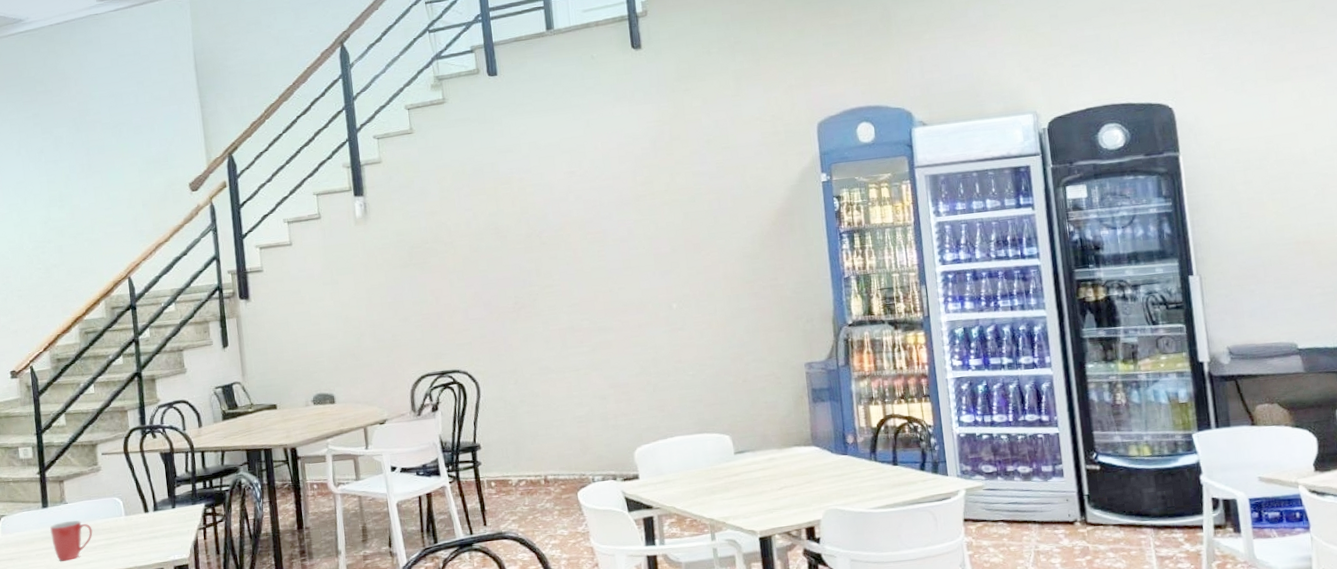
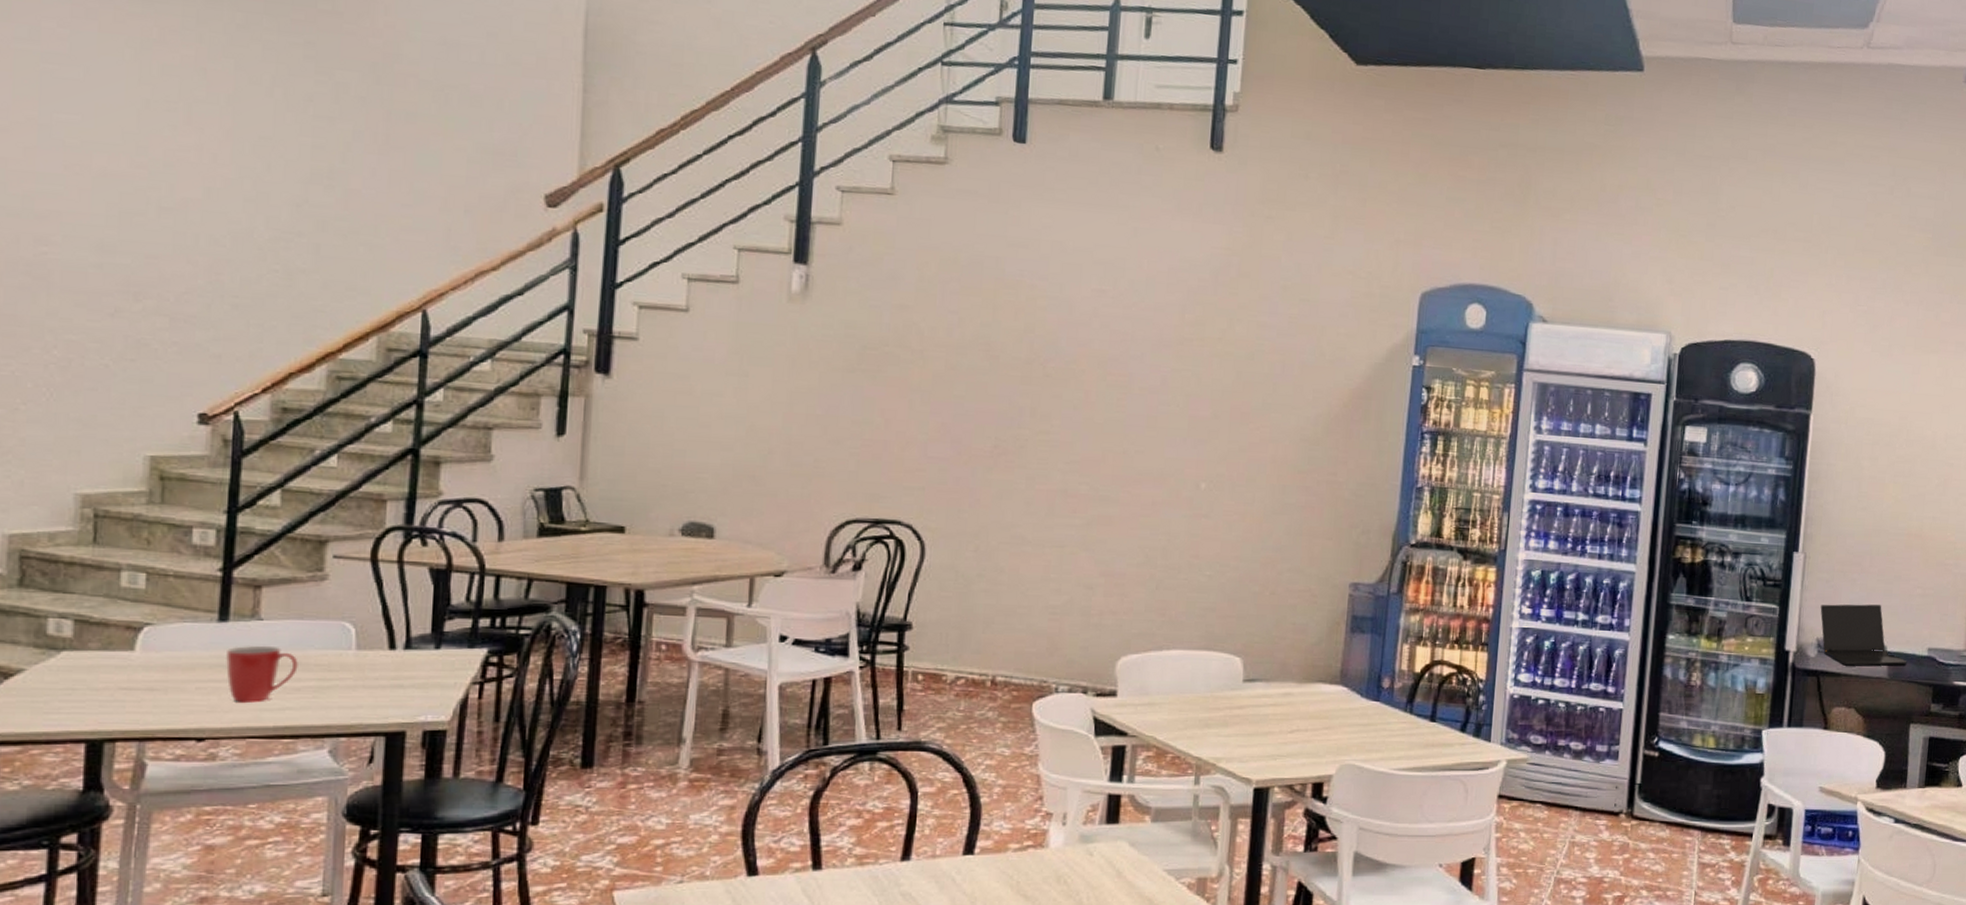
laptop: none [1224,309,1321,367] -> present [1820,604,1907,666]

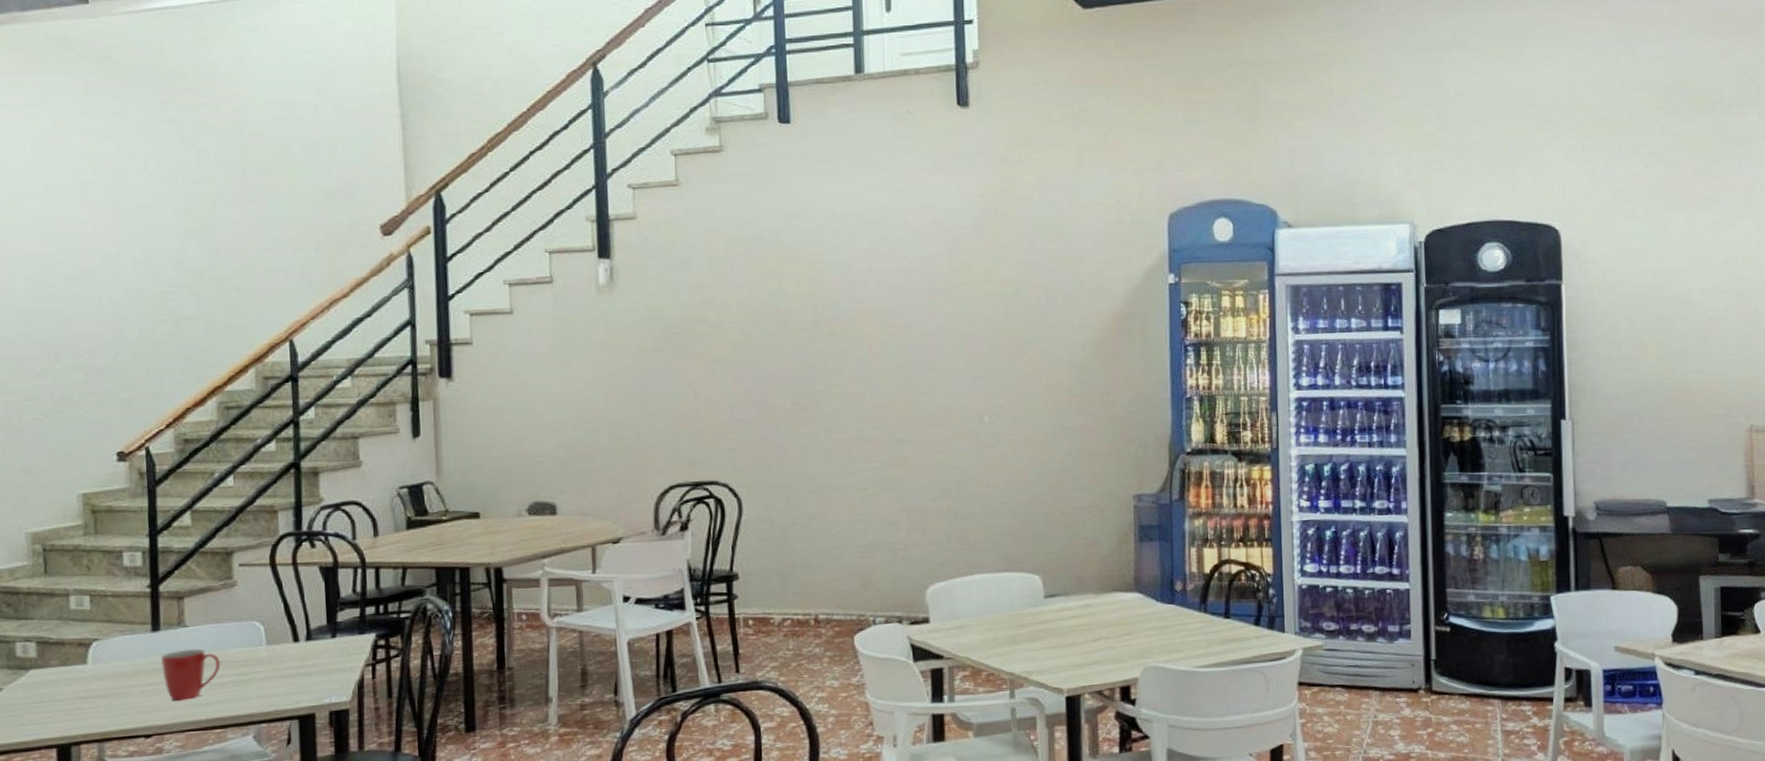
laptop: present [1820,604,1907,666] -> none [1594,462,1689,525]

